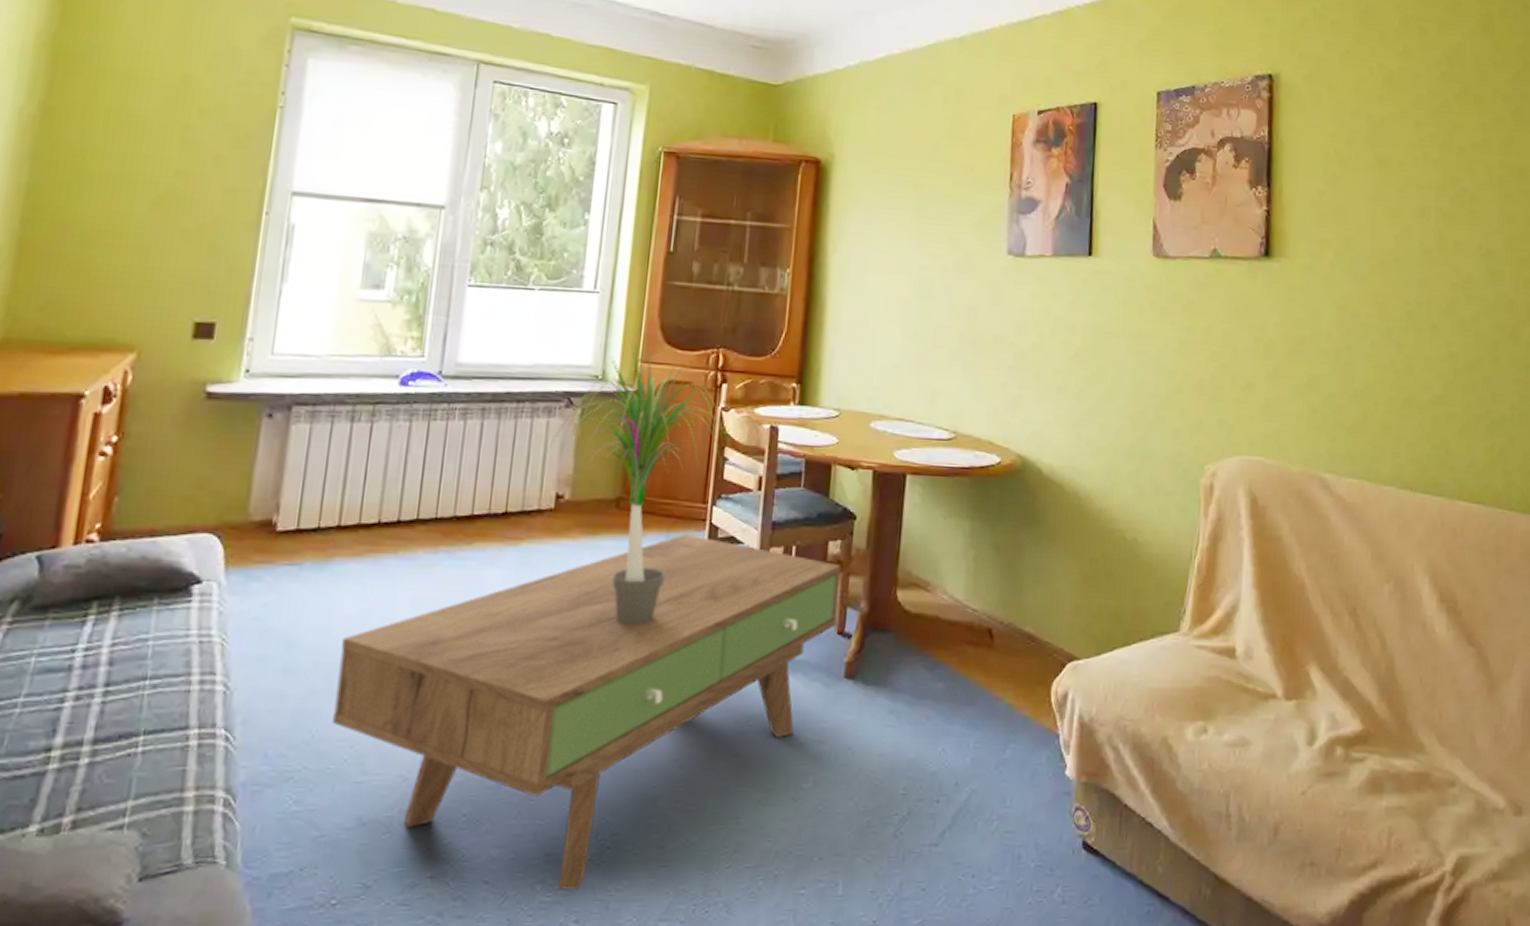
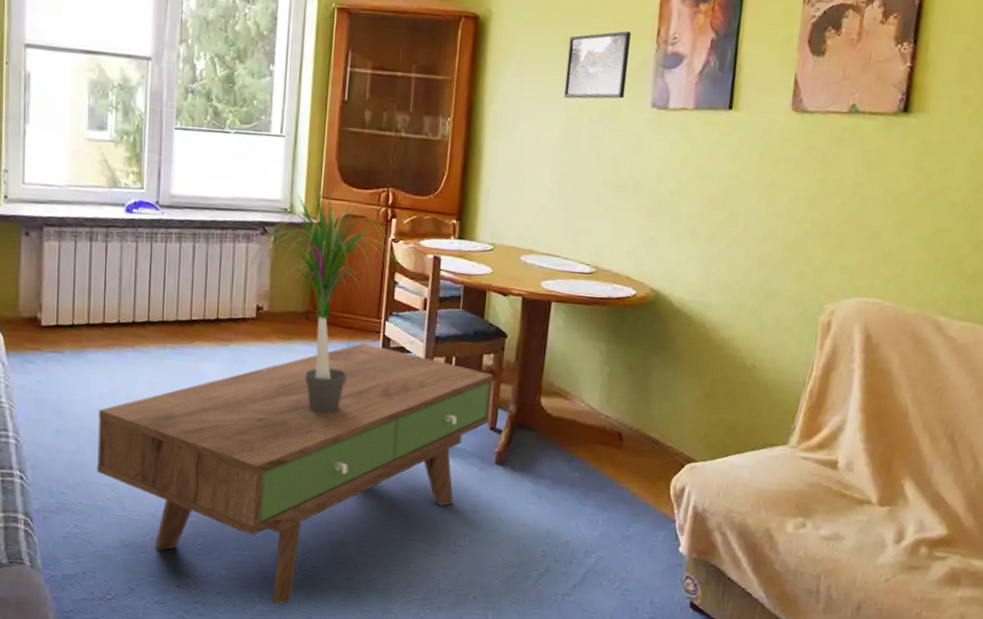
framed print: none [914,175,984,247] -> present [564,31,632,99]

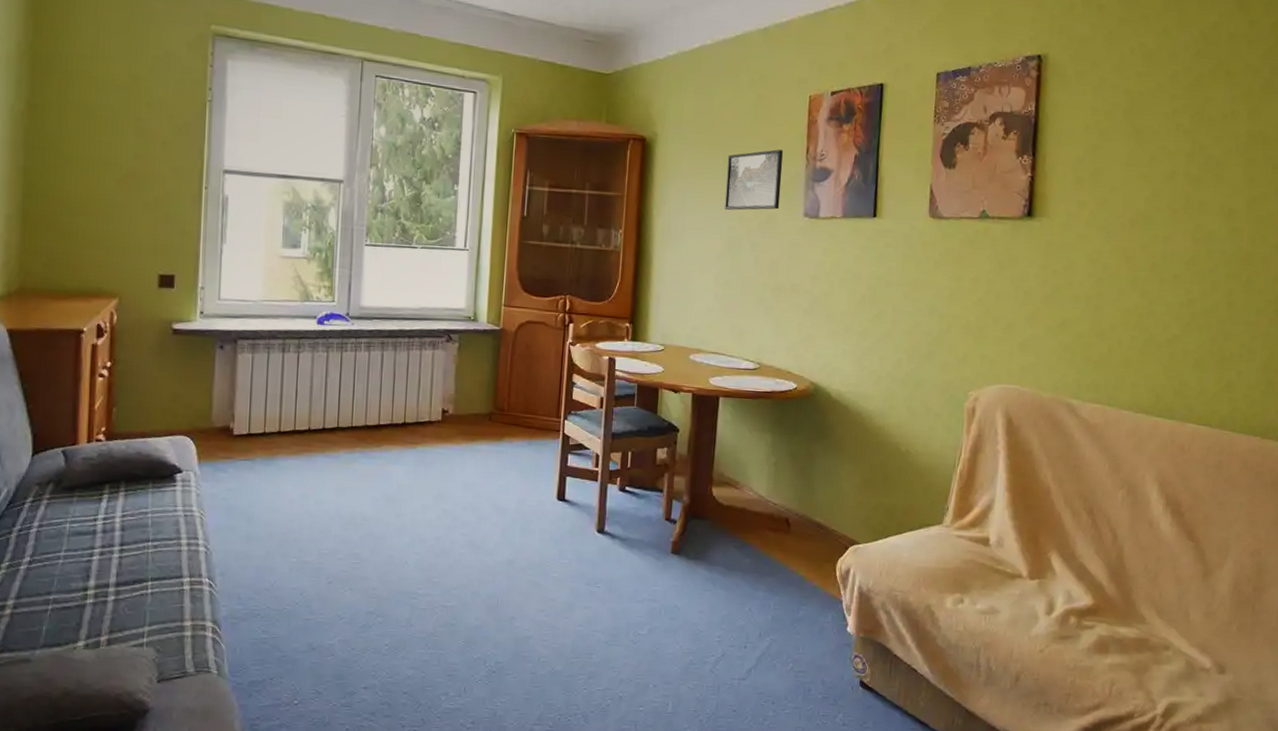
coffee table: present [97,343,494,604] -> none [286,441,668,701]
potted plant: present [248,181,403,413] -> none [433,290,581,510]

